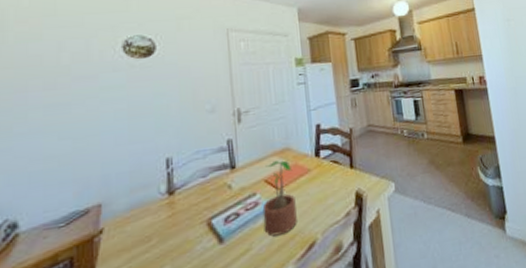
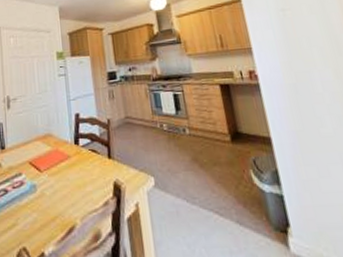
potted plant: present [262,160,297,237] -> none [27,145,58,216]

